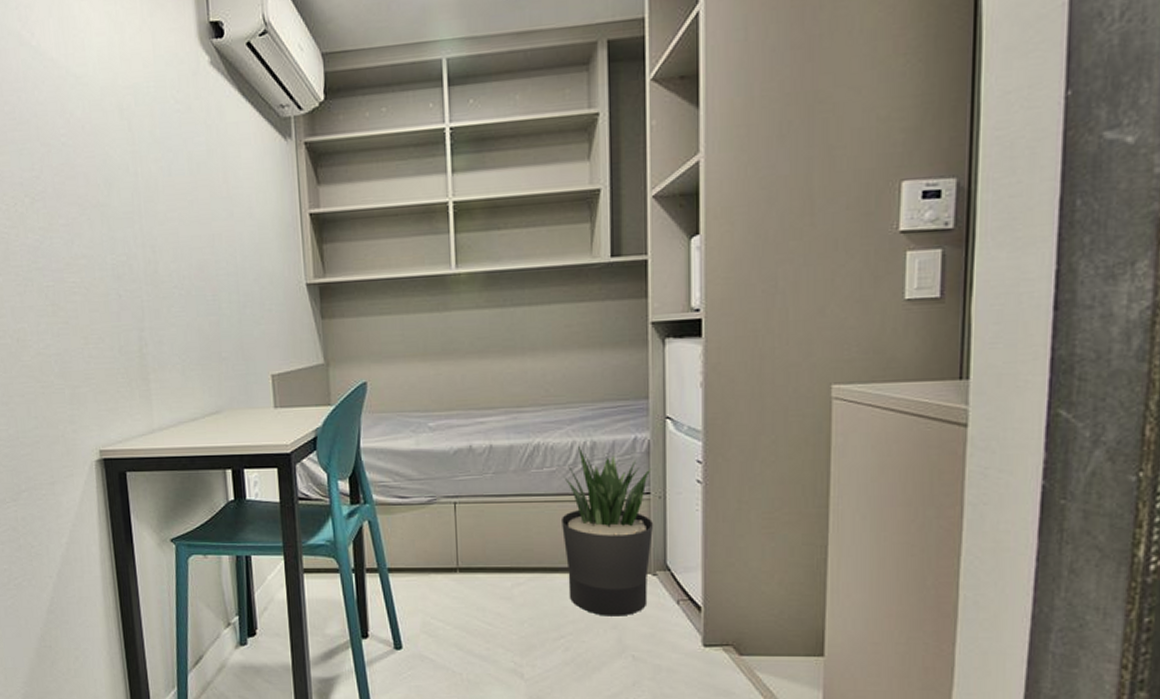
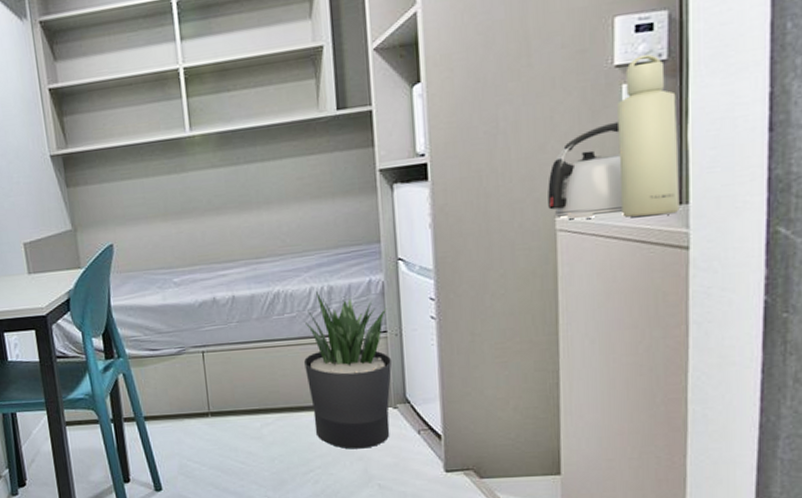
kettle: none [825,289,902,388] -> present [548,121,624,220]
bottle: none [899,221,961,390] -> present [617,54,680,218]

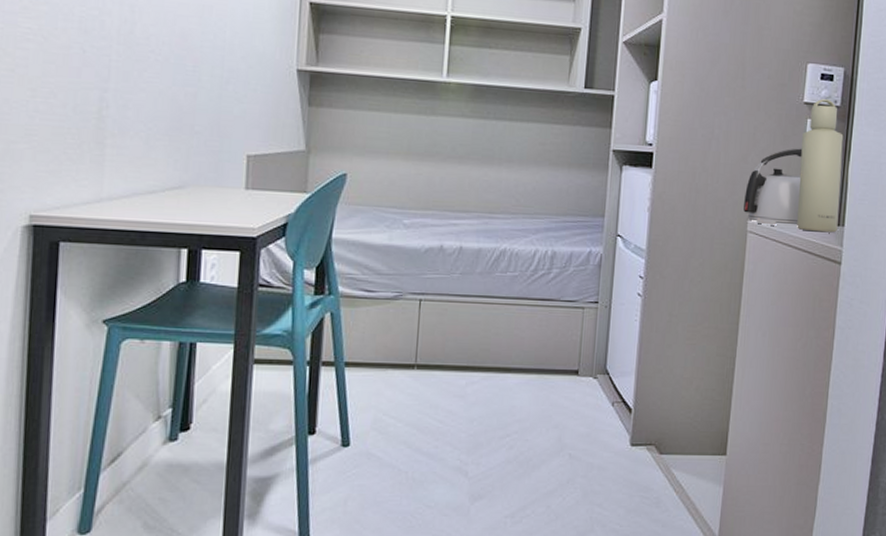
planter: present [304,292,392,449] -> none [518,255,602,416]

